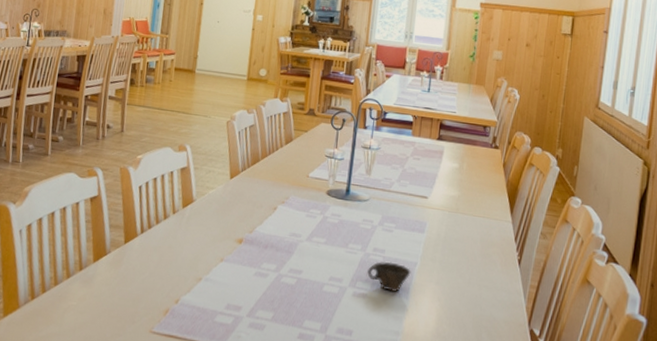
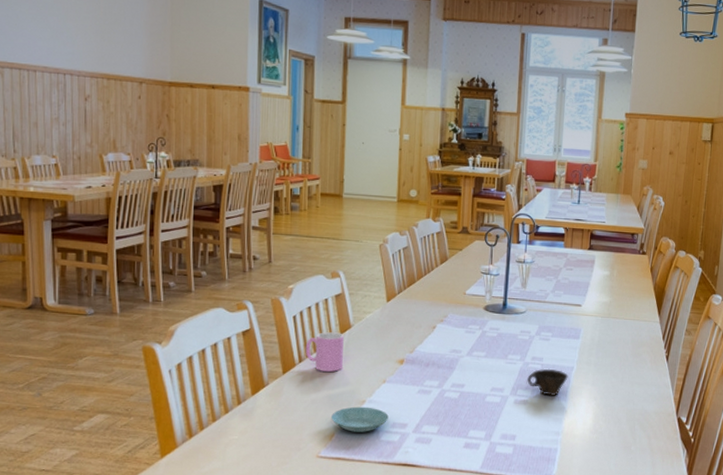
cup: none [147,204,186,246] -> present [305,332,344,372]
saucer: none [167,283,224,312] -> present [331,406,389,432]

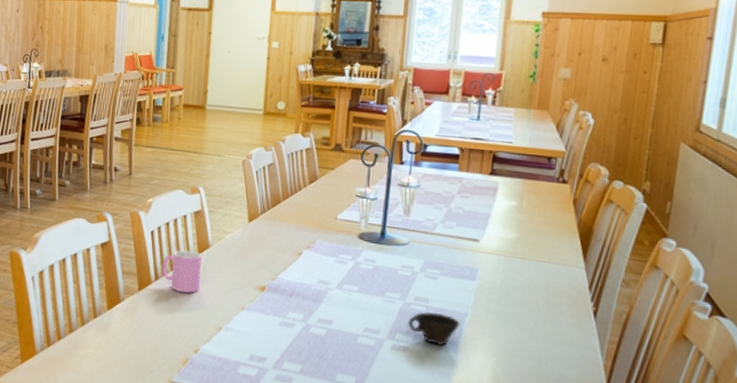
saucer: present [331,406,389,432] -> none [186,332,246,362]

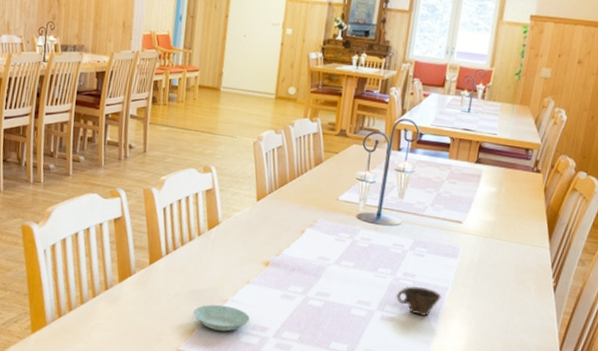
cup: present [161,250,202,293] -> none [172,226,212,268]
saucer: none [186,332,246,362] -> present [193,304,250,332]

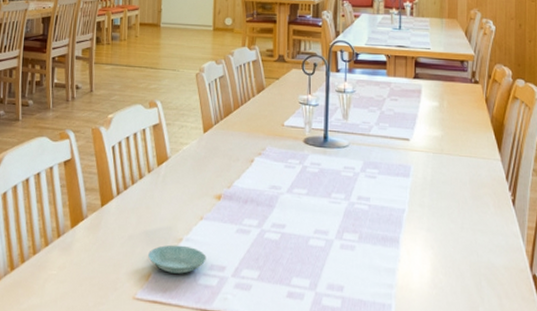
cup: present [395,285,442,316] -> none [352,209,399,242]

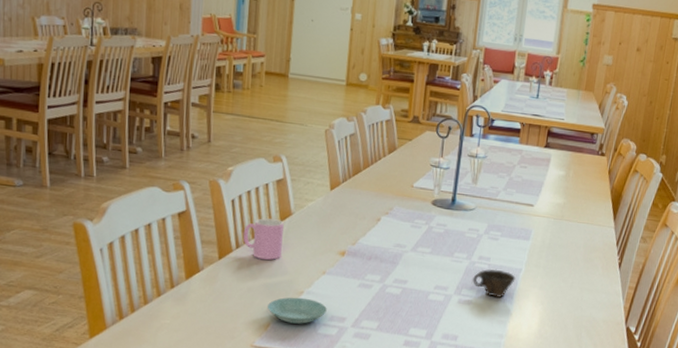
cup: none [123,163,161,206] -> present [243,218,284,260]
cup: none [352,209,399,242] -> present [471,268,516,298]

